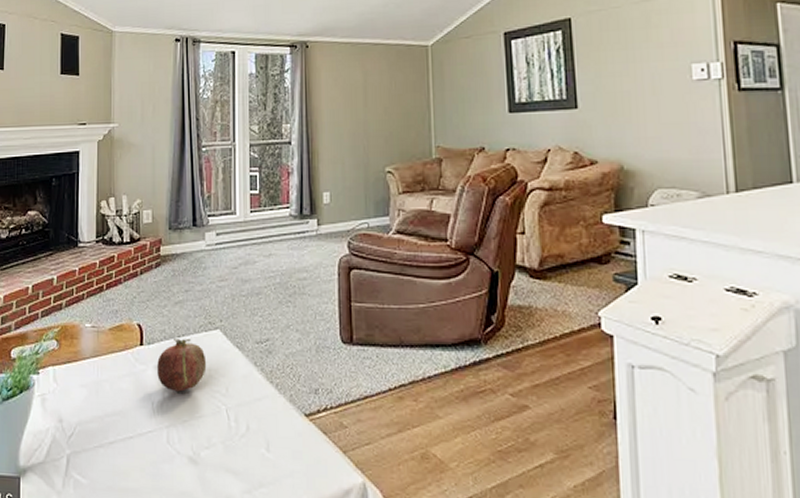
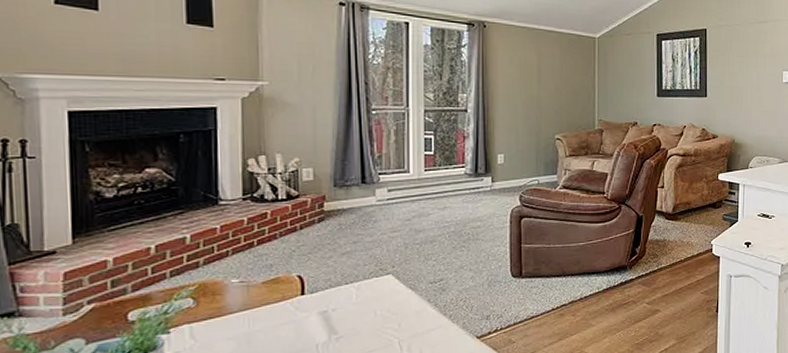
fruit: present [157,339,207,392] -> none [322,285,378,333]

